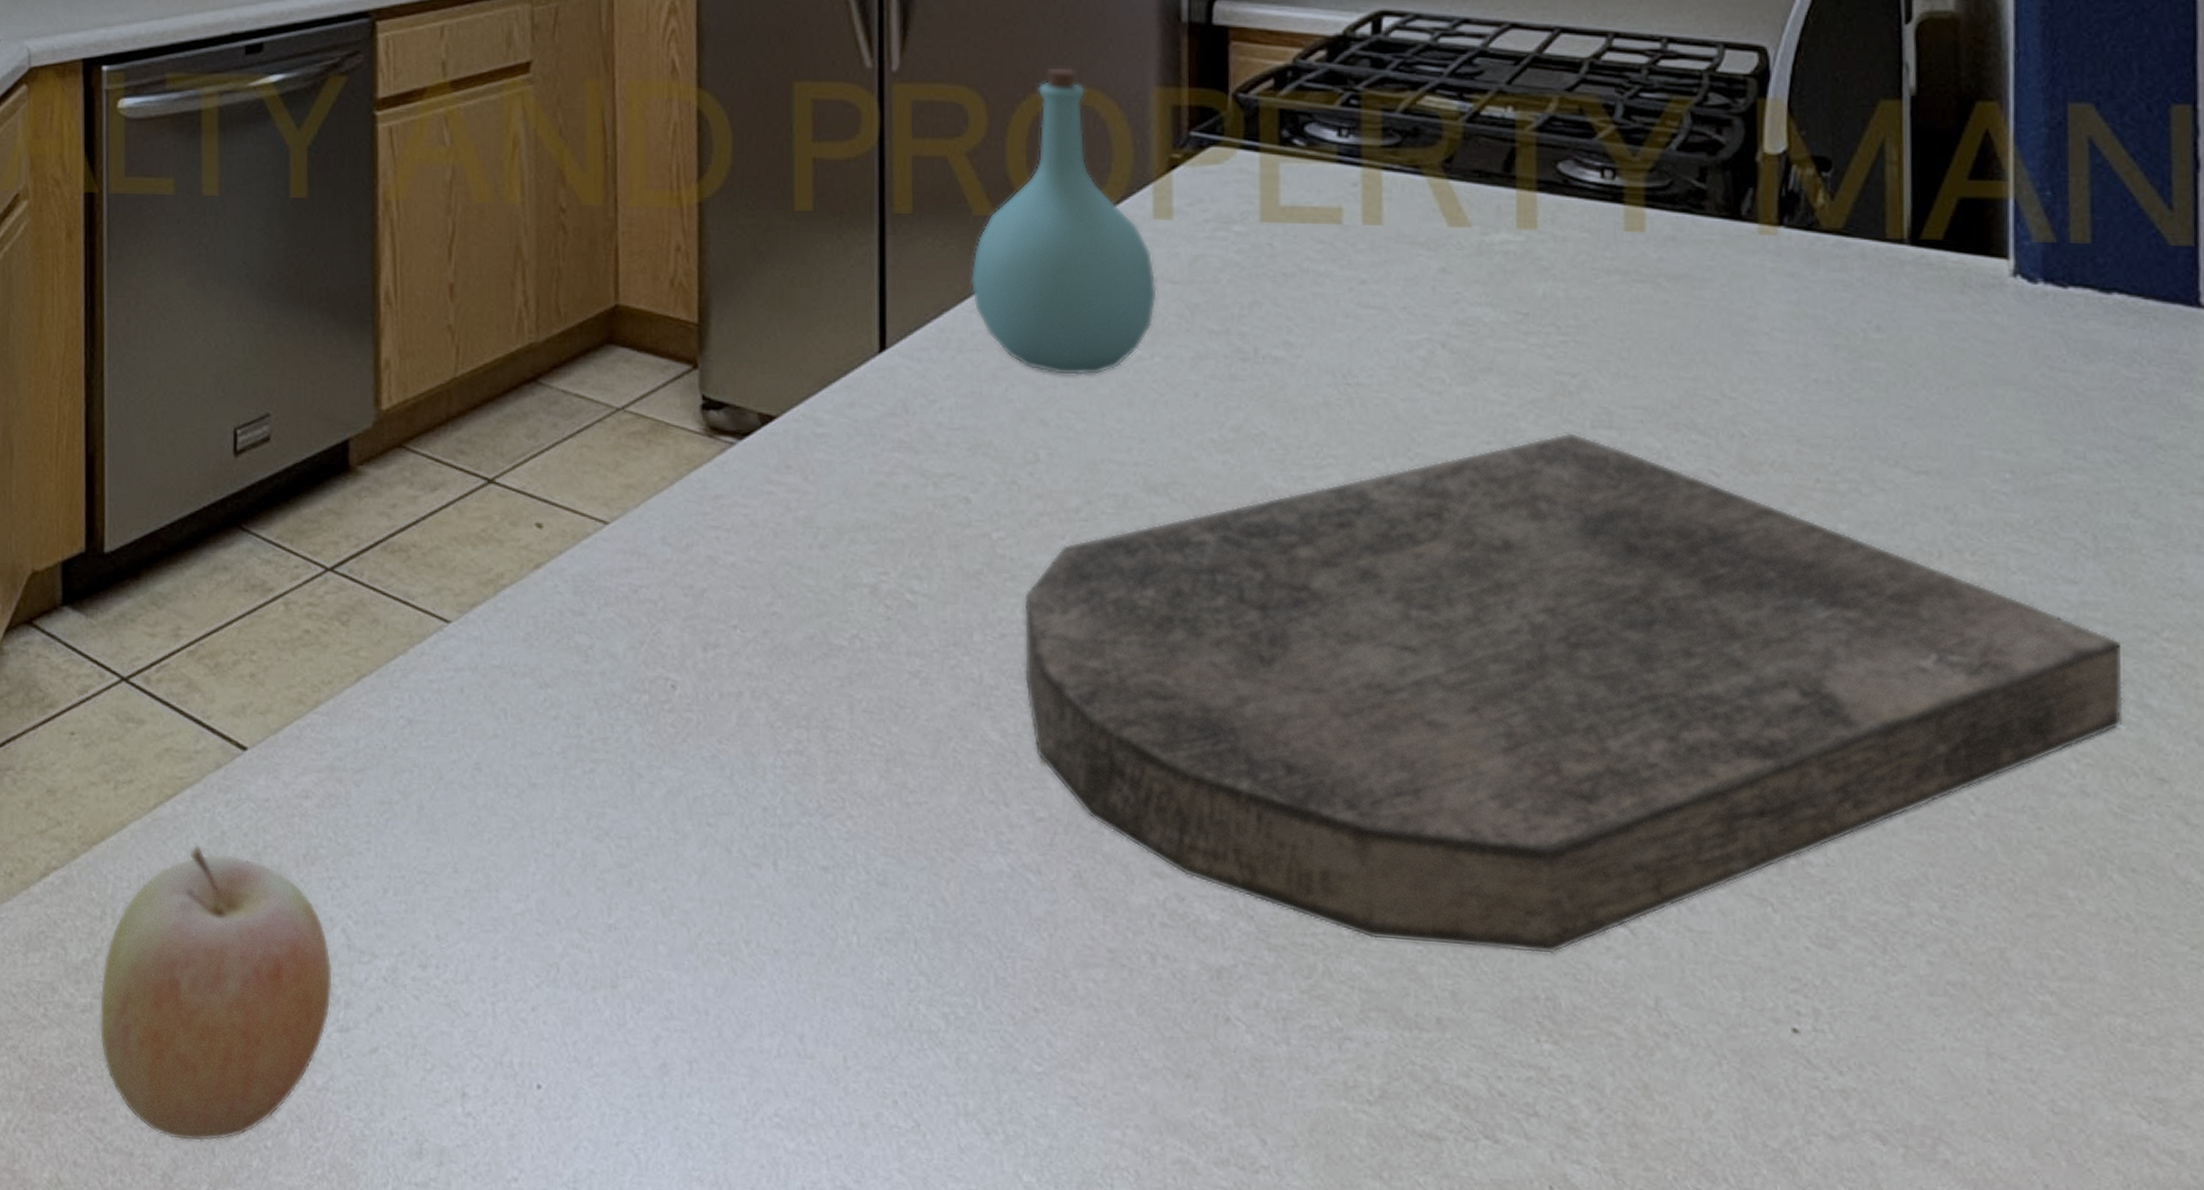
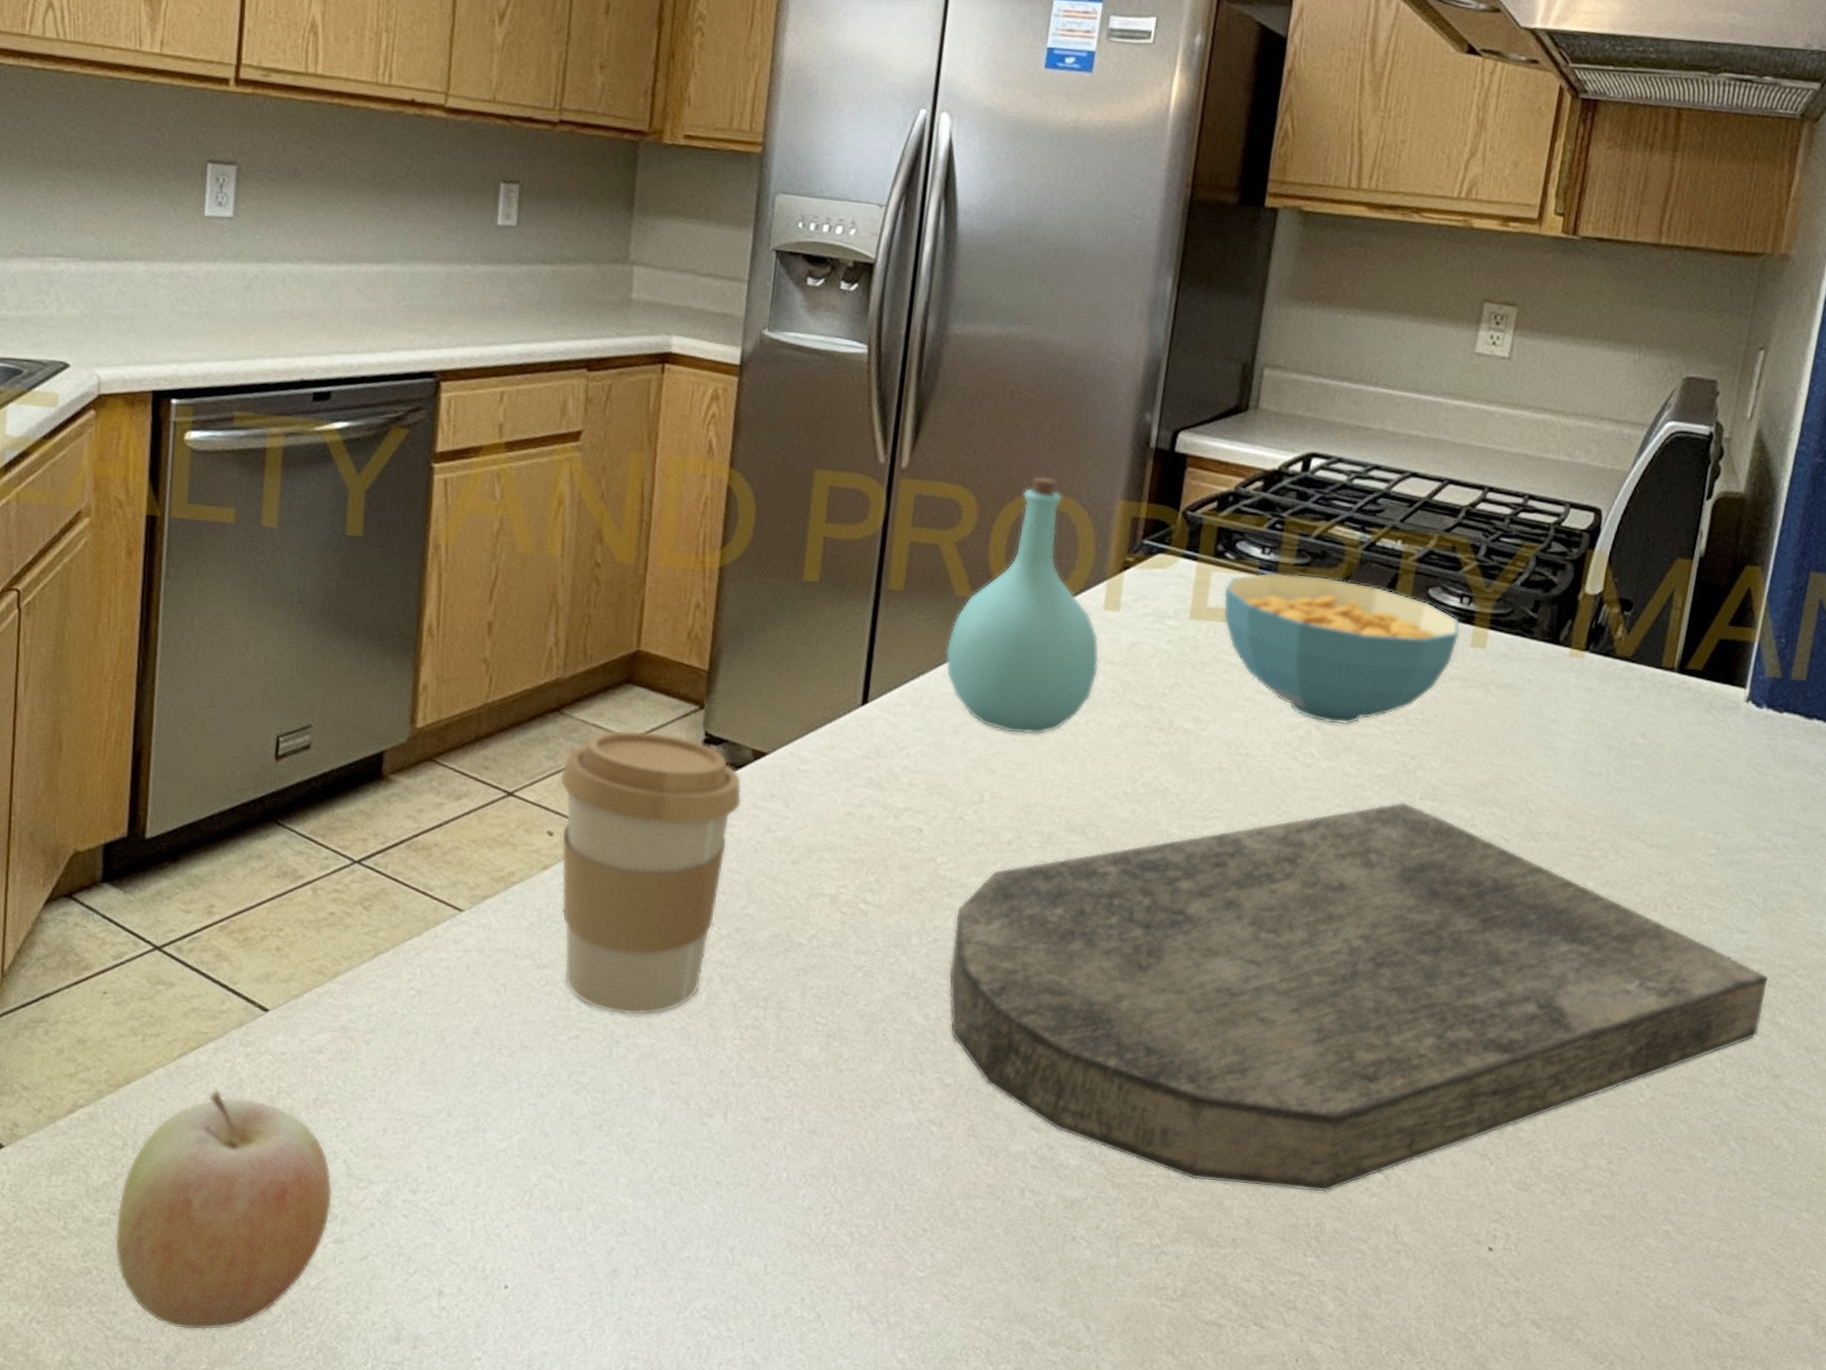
coffee cup: none [543,398,753,742] -> present [559,730,742,1016]
cereal bowl: none [1298,157,1608,339] -> present [1223,572,1461,725]

